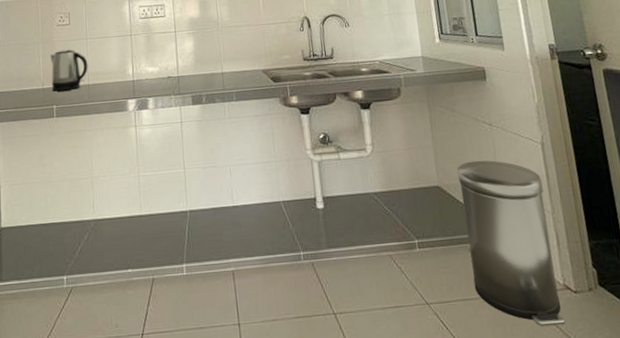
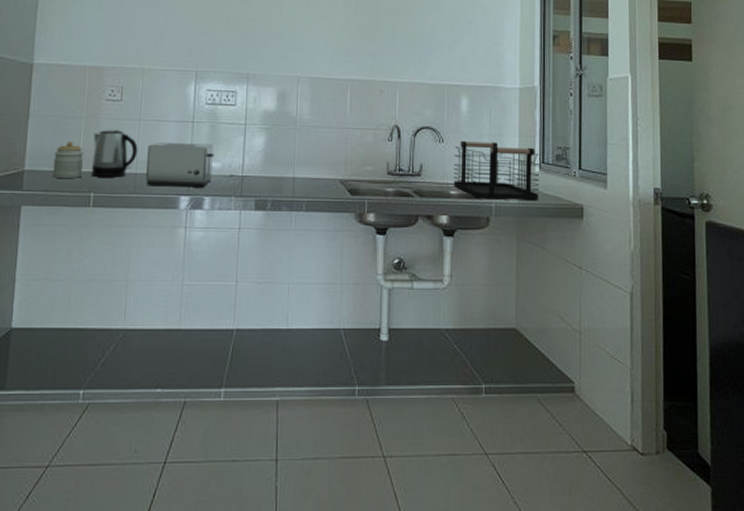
jar: none [20,63,45,97] -> present [52,141,85,179]
toaster: none [96,52,153,94] -> present [145,141,214,187]
dish rack: none [360,21,443,73] -> present [454,140,540,200]
pedal bin: present [457,160,566,327] -> none [538,305,627,488]

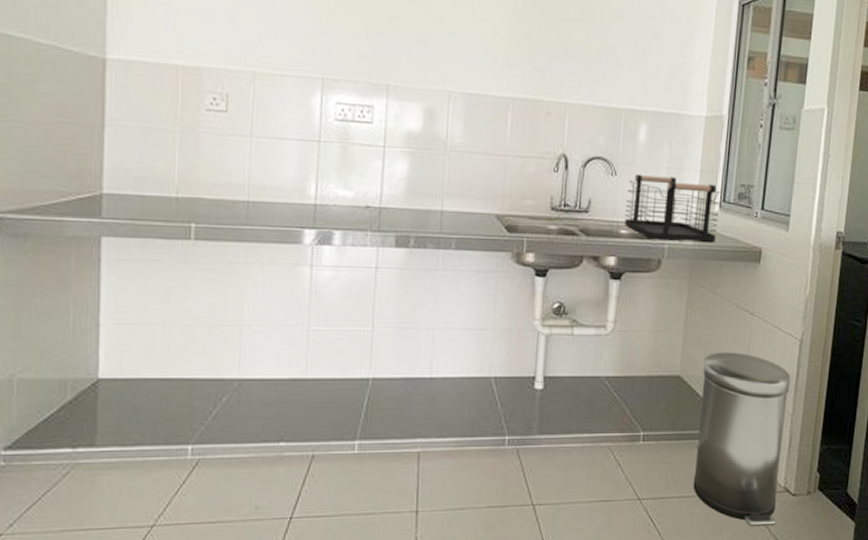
jar: present [52,141,85,179] -> none [140,159,181,206]
kettle: present [90,129,138,177] -> none [190,146,250,205]
toaster: present [145,141,214,187] -> none [260,164,346,220]
pedal bin: none [538,305,627,488] -> present [693,352,791,527]

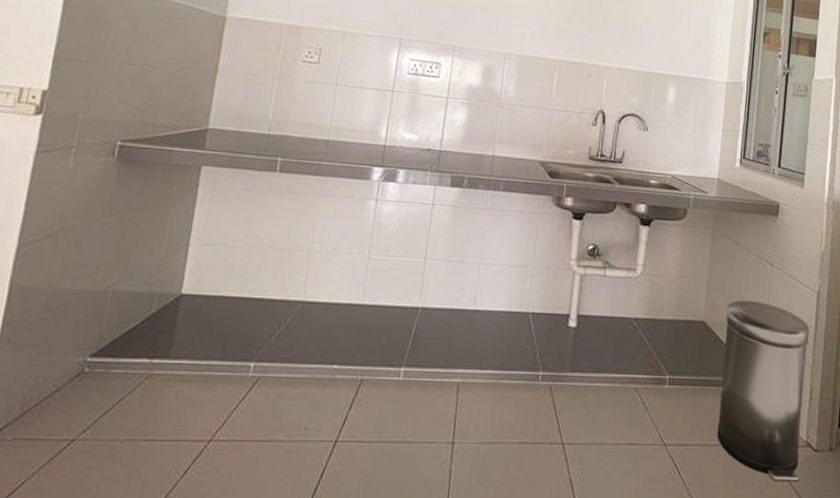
dish rack: present [624,173,721,242] -> none [654,130,741,195]

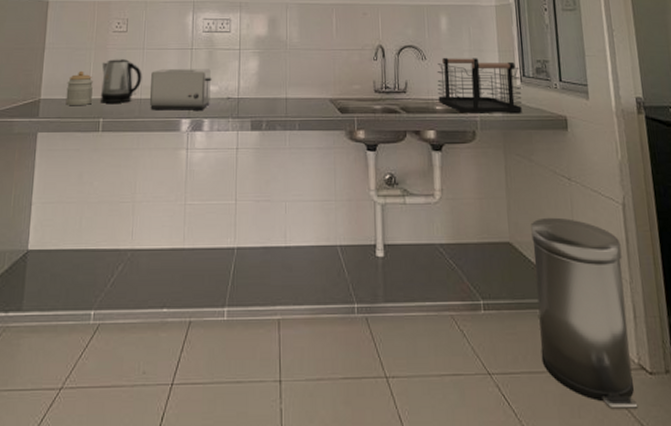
jar: none [238,101,275,141] -> present [65,70,94,106]
kettle: none [279,91,333,143] -> present [100,58,142,103]
toaster: none [337,109,413,160] -> present [149,68,212,111]
dish rack: none [654,130,741,195] -> present [437,57,523,114]

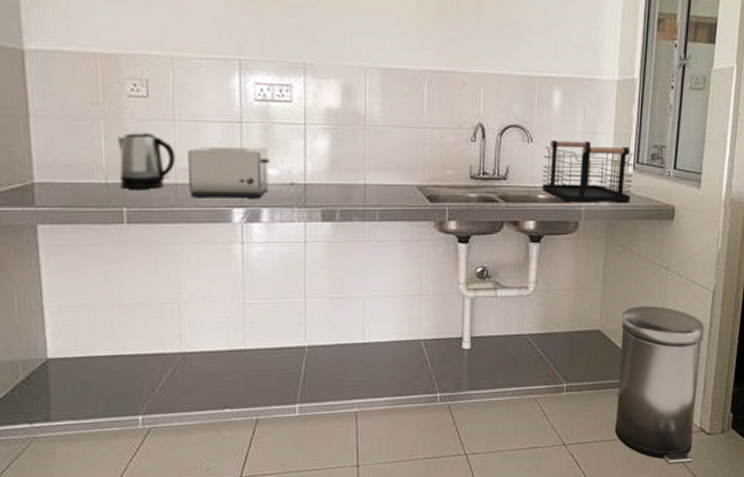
jar: present [65,70,94,106] -> none [69,146,110,192]

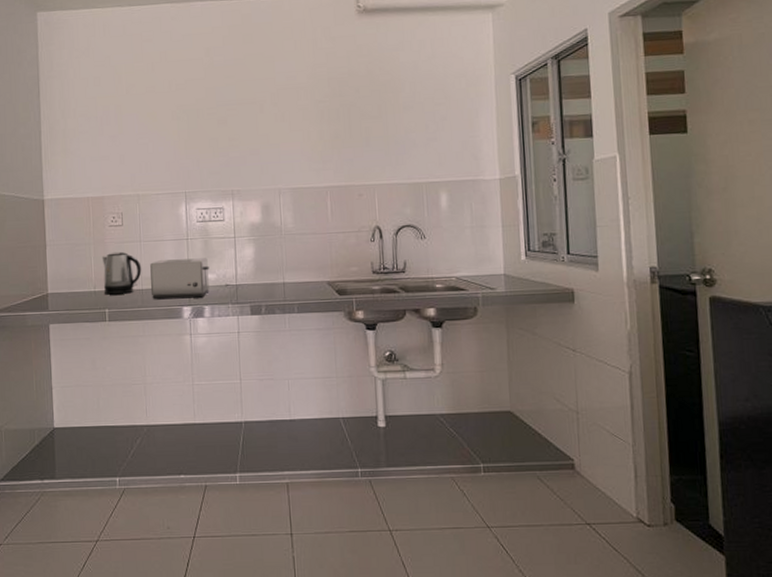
dish rack: present [542,139,634,203] -> none [436,234,527,291]
pedal bin: present [614,305,704,465] -> none [533,387,635,557]

